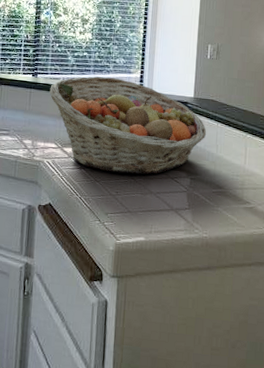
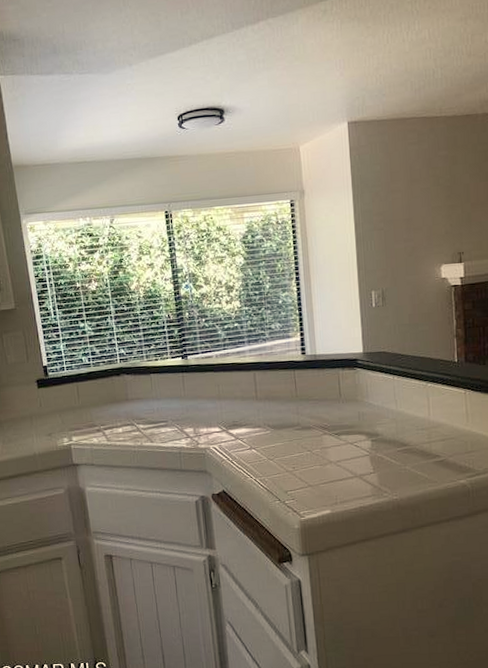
fruit basket: present [49,76,207,174] -> none [203,345,383,448]

